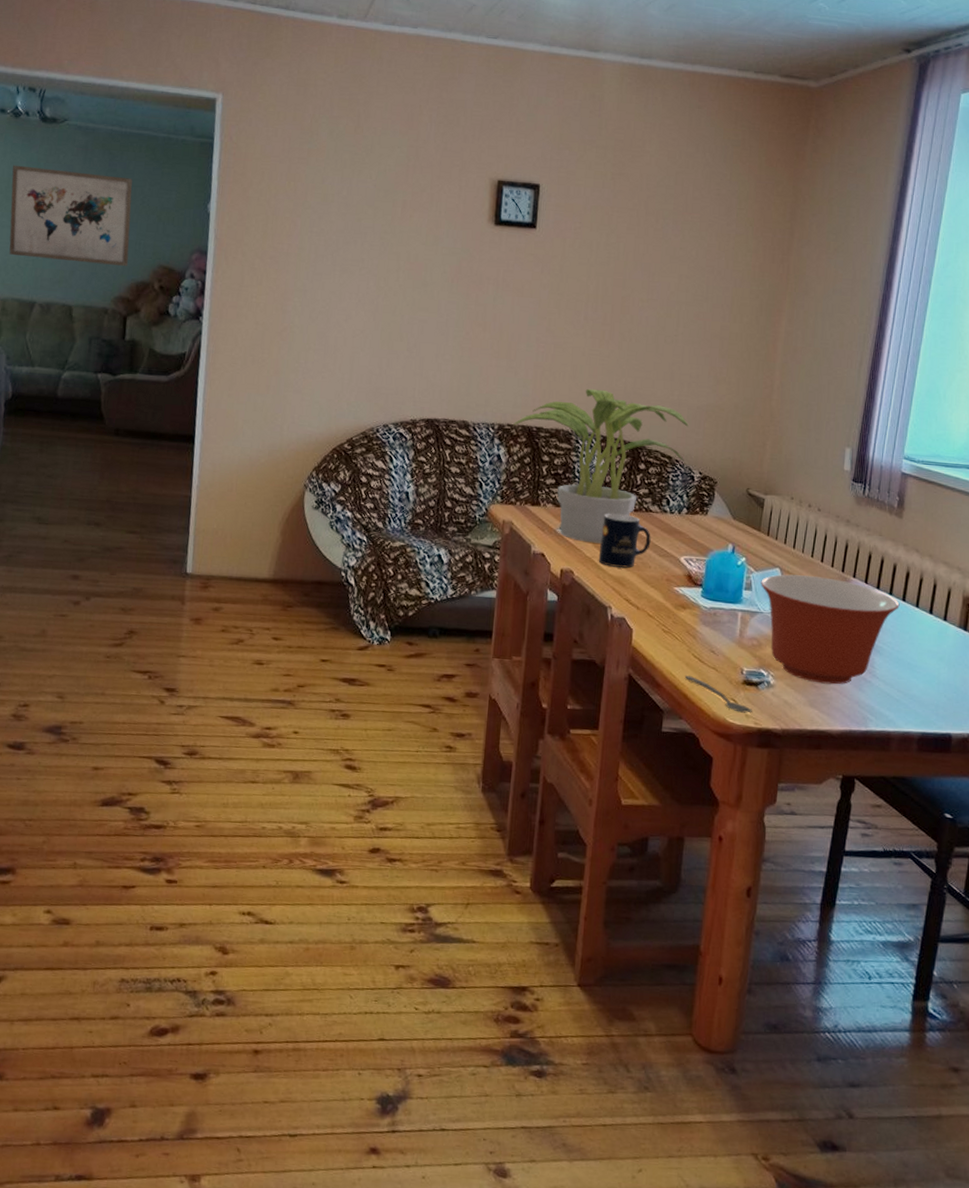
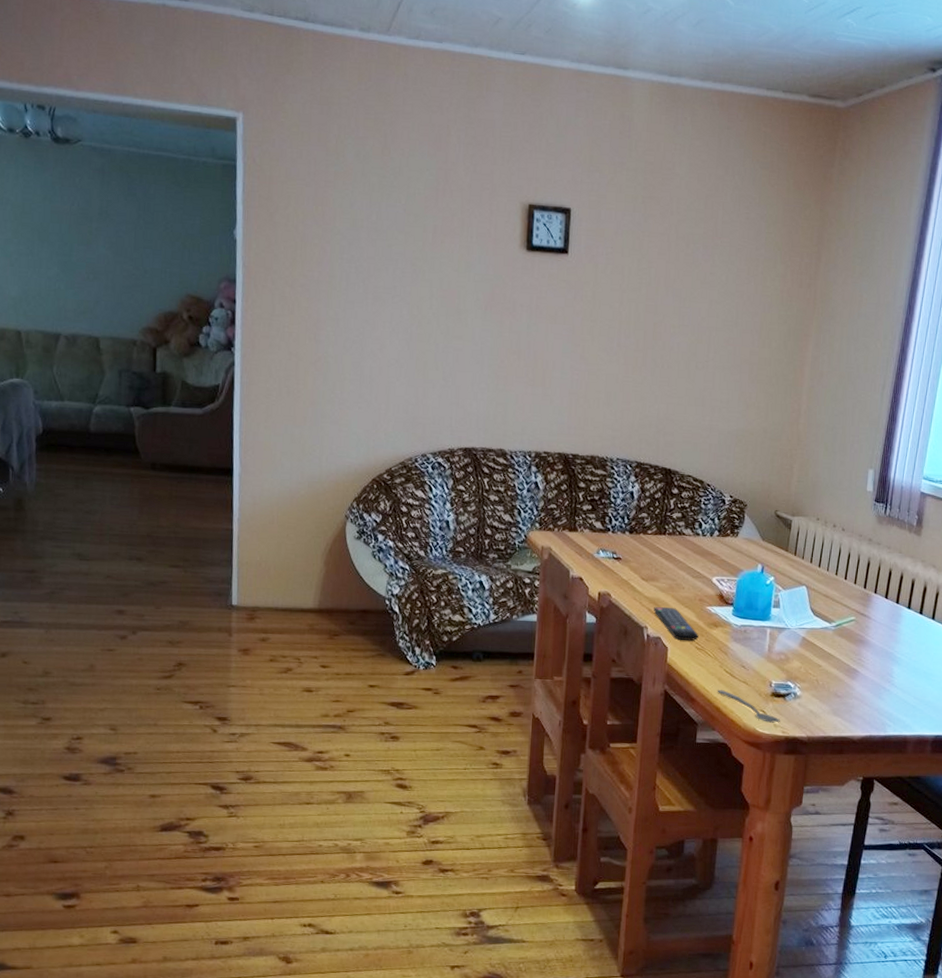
wall art: present [9,165,133,266] -> none [25,189,155,296]
potted plant: present [513,388,689,544] -> none [549,415,720,567]
mug: present [598,513,651,568] -> none [634,537,684,590]
remote control: none [618,586,666,623] -> present [654,607,699,641]
mixing bowl: present [761,574,900,685] -> none [788,592,917,694]

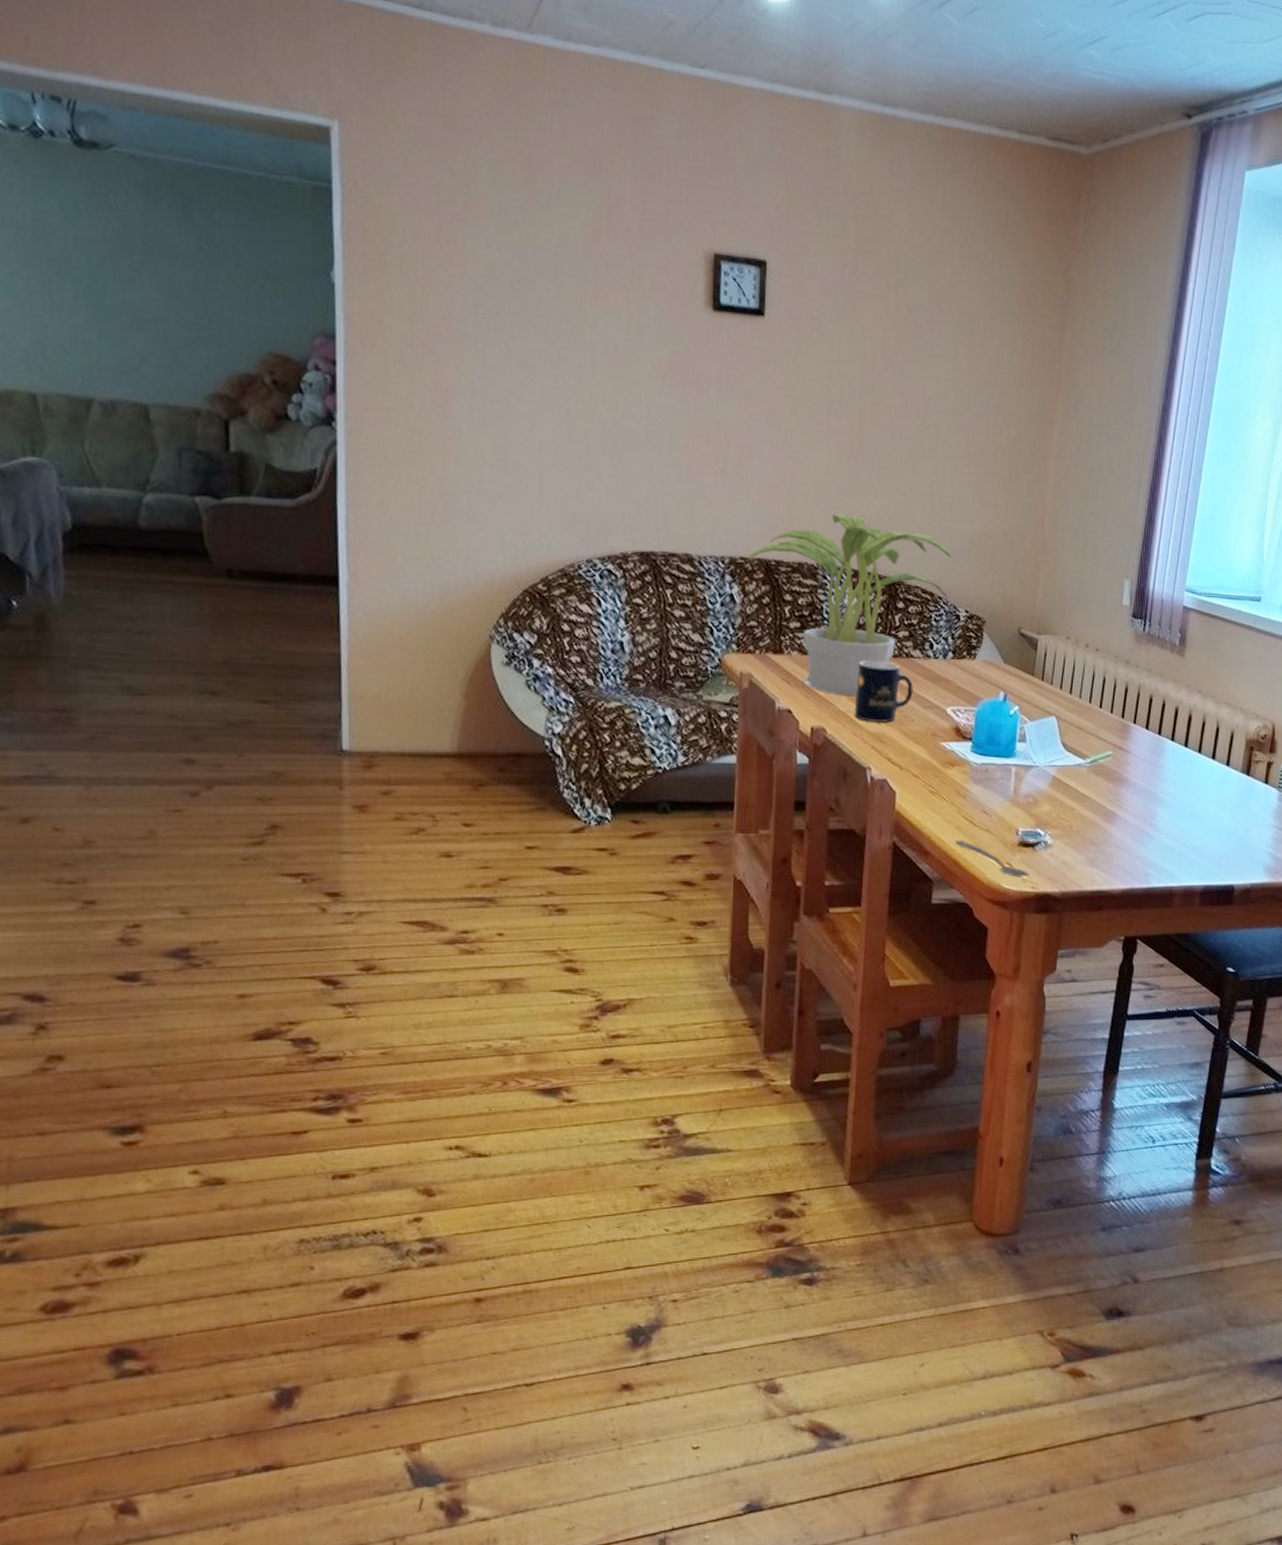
potted plant: none [549,415,720,567] -> present [747,513,952,696]
mug: none [634,537,684,590] -> present [854,660,913,723]
remote control: present [654,607,699,641] -> none [878,744,932,784]

